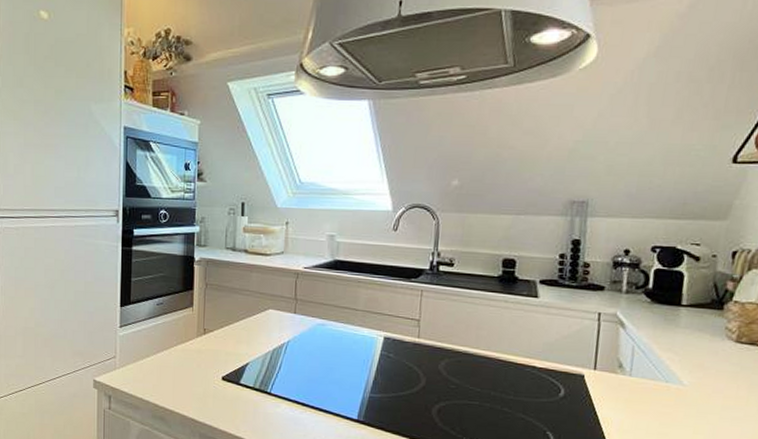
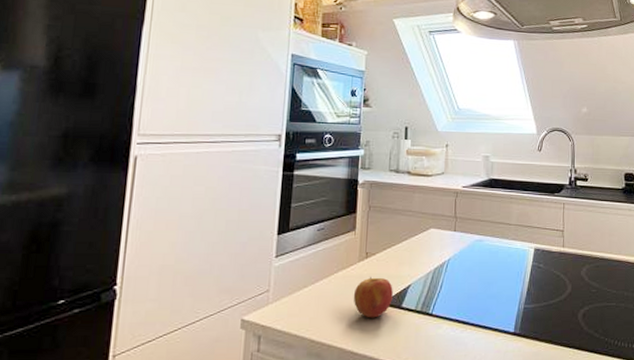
apple: none [192,351,231,391] -> present [353,276,393,318]

